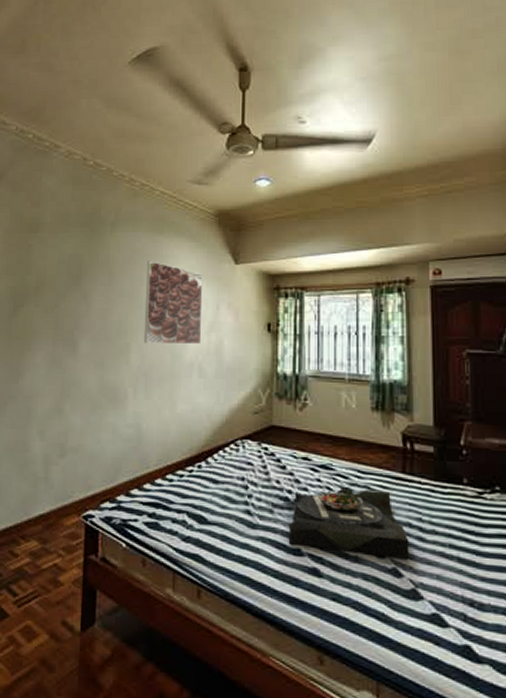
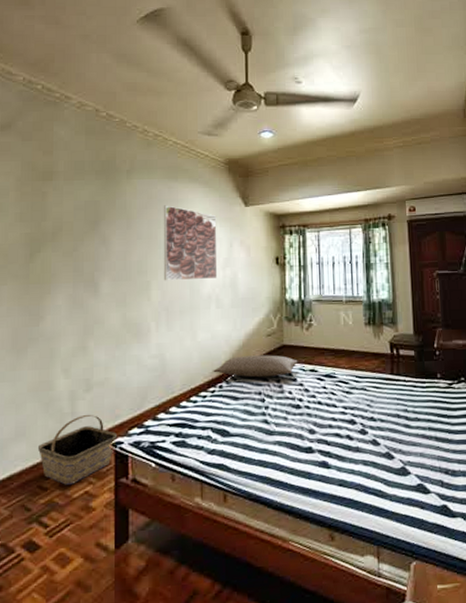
basket: none [11,481,88,554] -> present [38,414,116,485]
pillow: none [192,434,289,462] -> present [213,355,298,378]
serving tray: present [289,487,410,559] -> none [301,391,399,445]

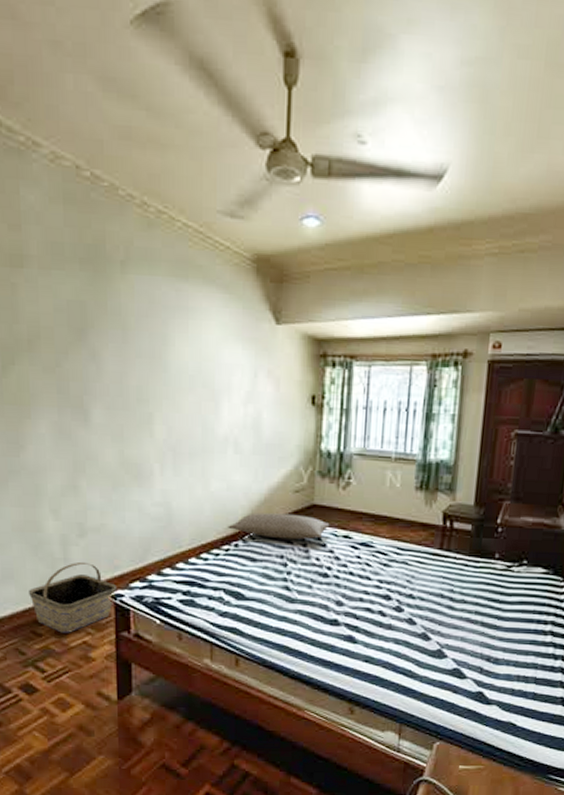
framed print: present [163,205,218,281] -> none [169,314,239,416]

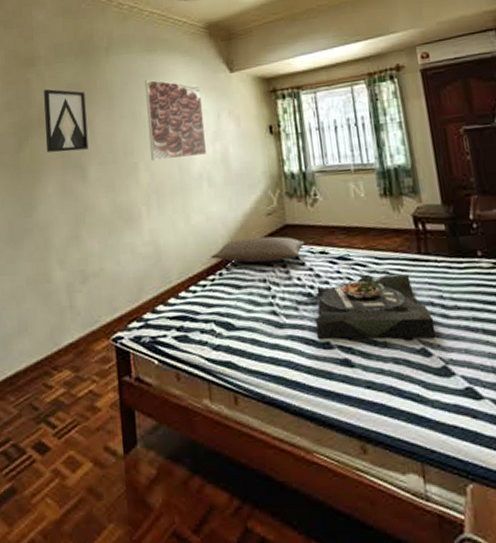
basket: present [29,561,116,633] -> none [41,307,116,383]
wall art: none [35,301,93,388] -> present [44,89,89,153]
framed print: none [169,314,239,416] -> present [144,79,208,161]
serving tray: none [327,563,440,625] -> present [316,274,437,339]

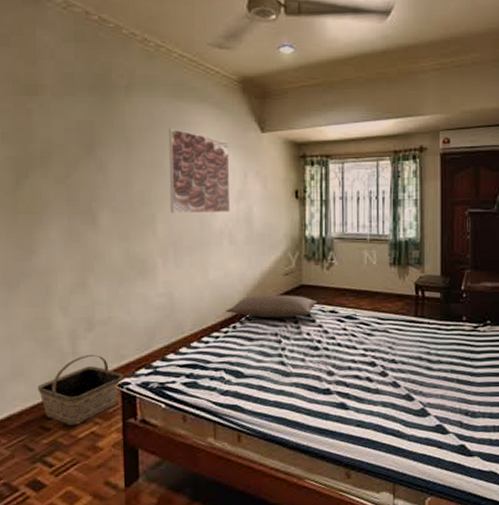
basket: none [41,307,116,383] -> present [38,354,123,425]
wall art: present [44,89,89,153] -> none [48,123,100,195]
serving tray: present [316,274,437,339] -> none [320,333,420,387]

